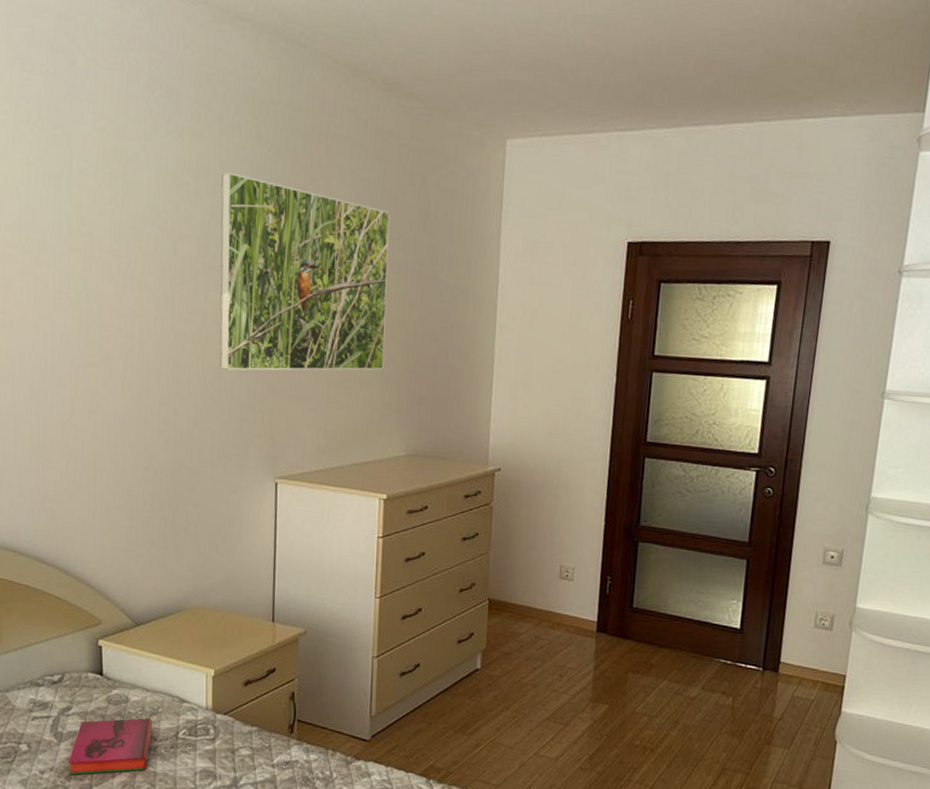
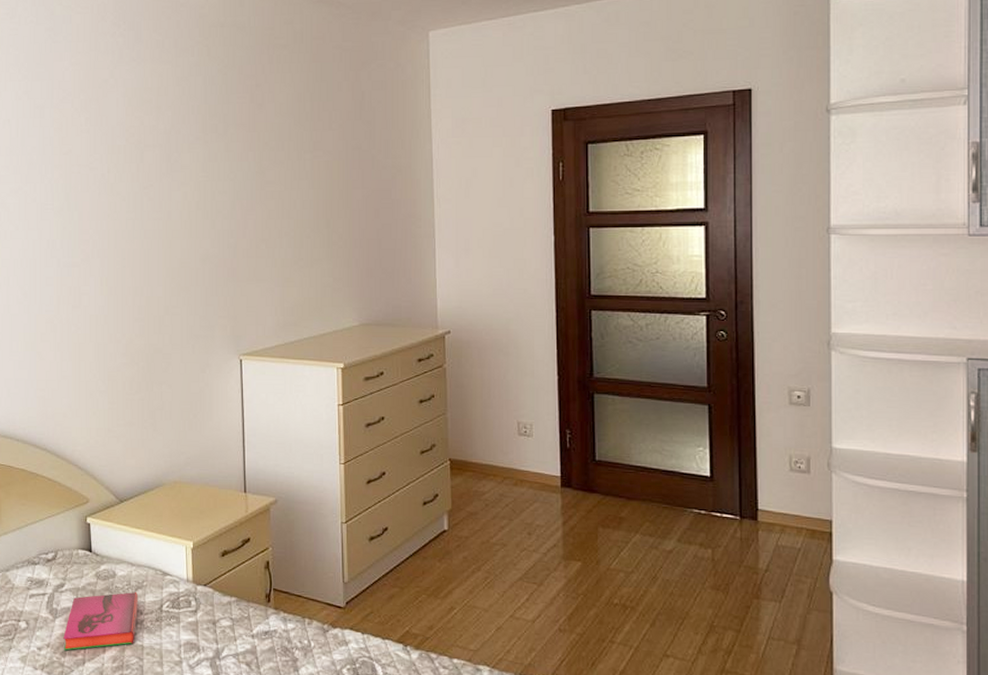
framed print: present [220,172,390,371] -> none [179,87,333,259]

